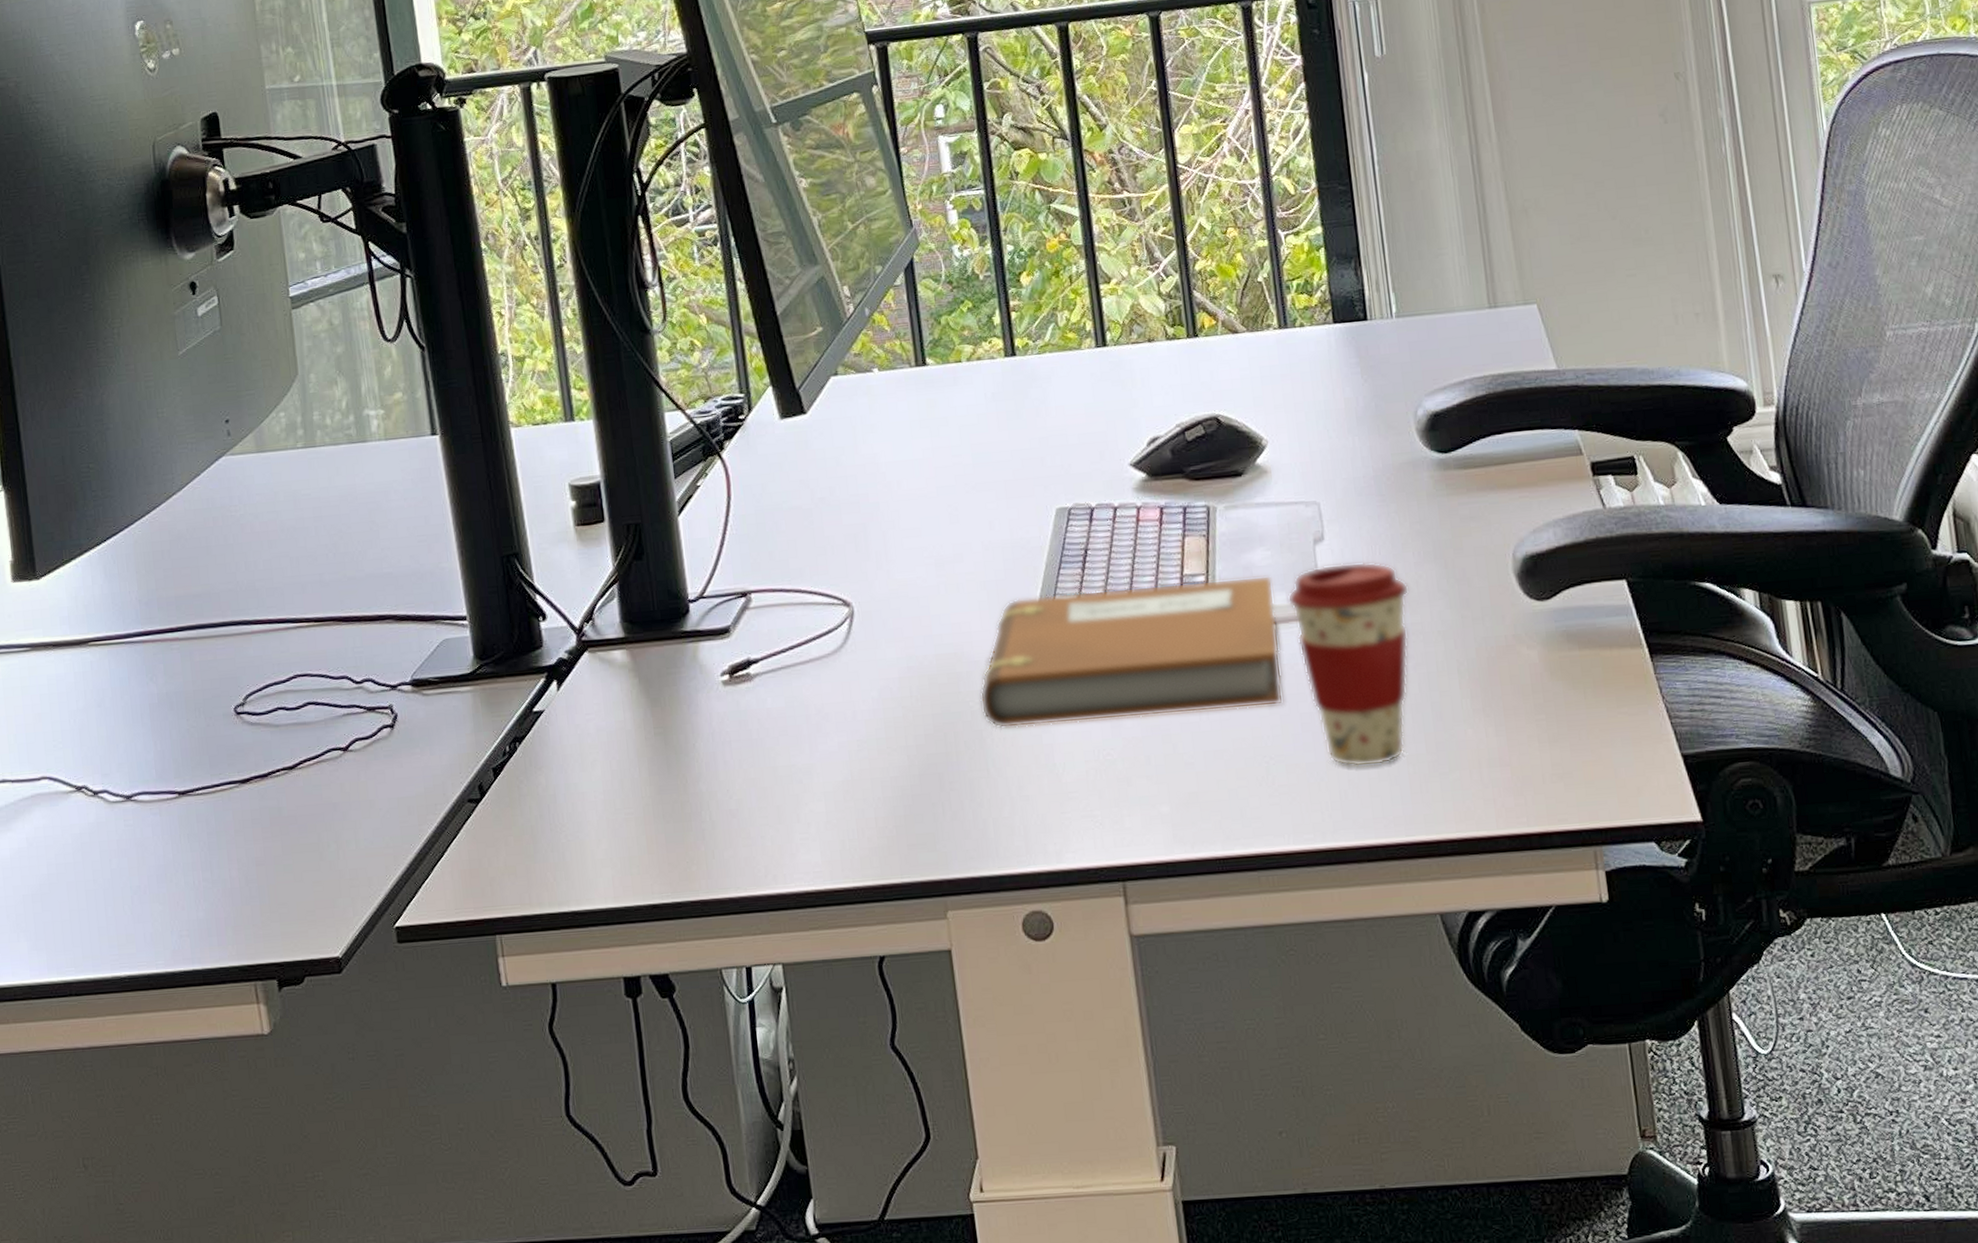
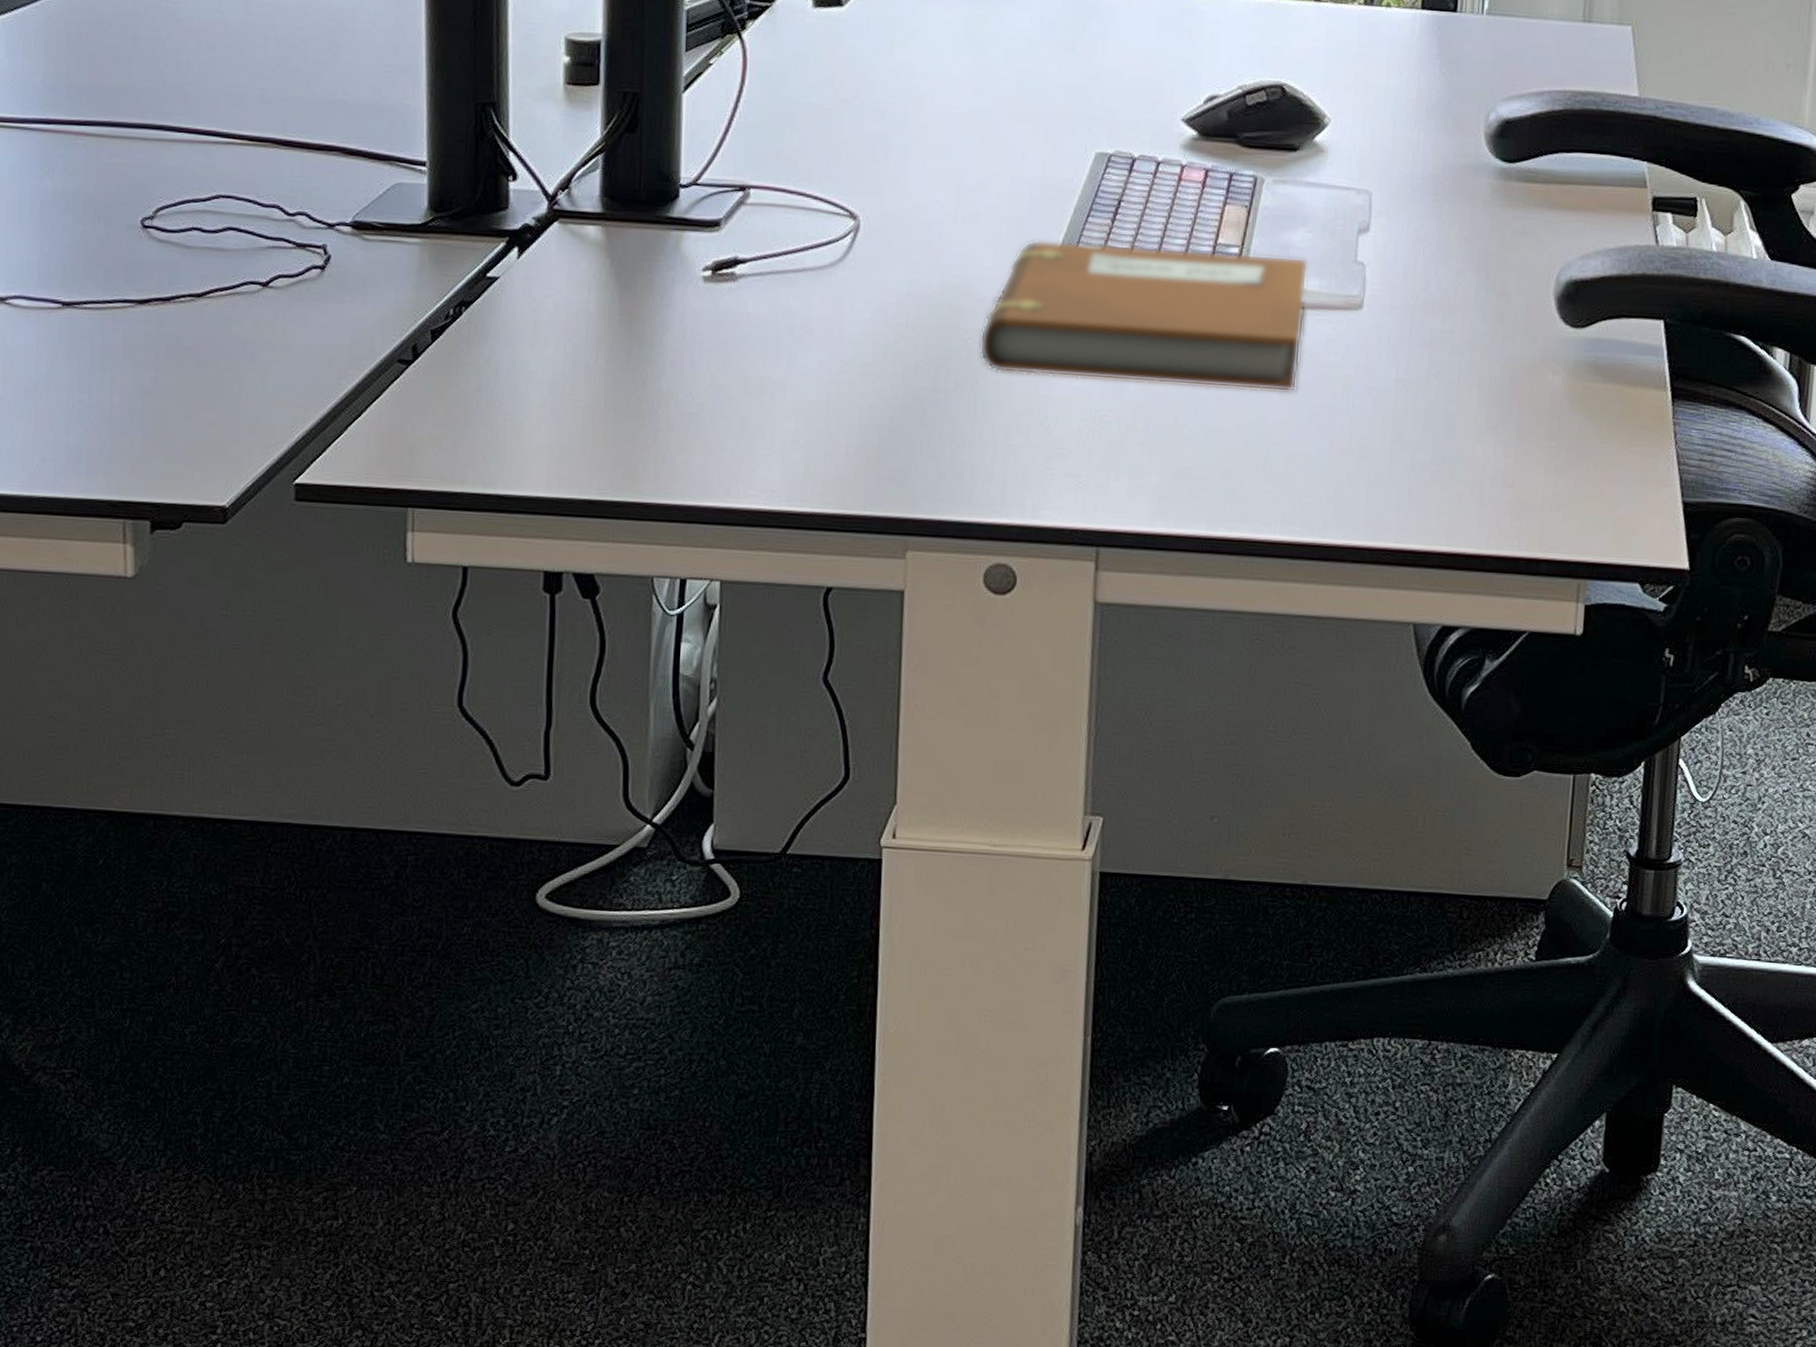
coffee cup: present [1287,561,1409,767] -> none [1320,257,1446,468]

